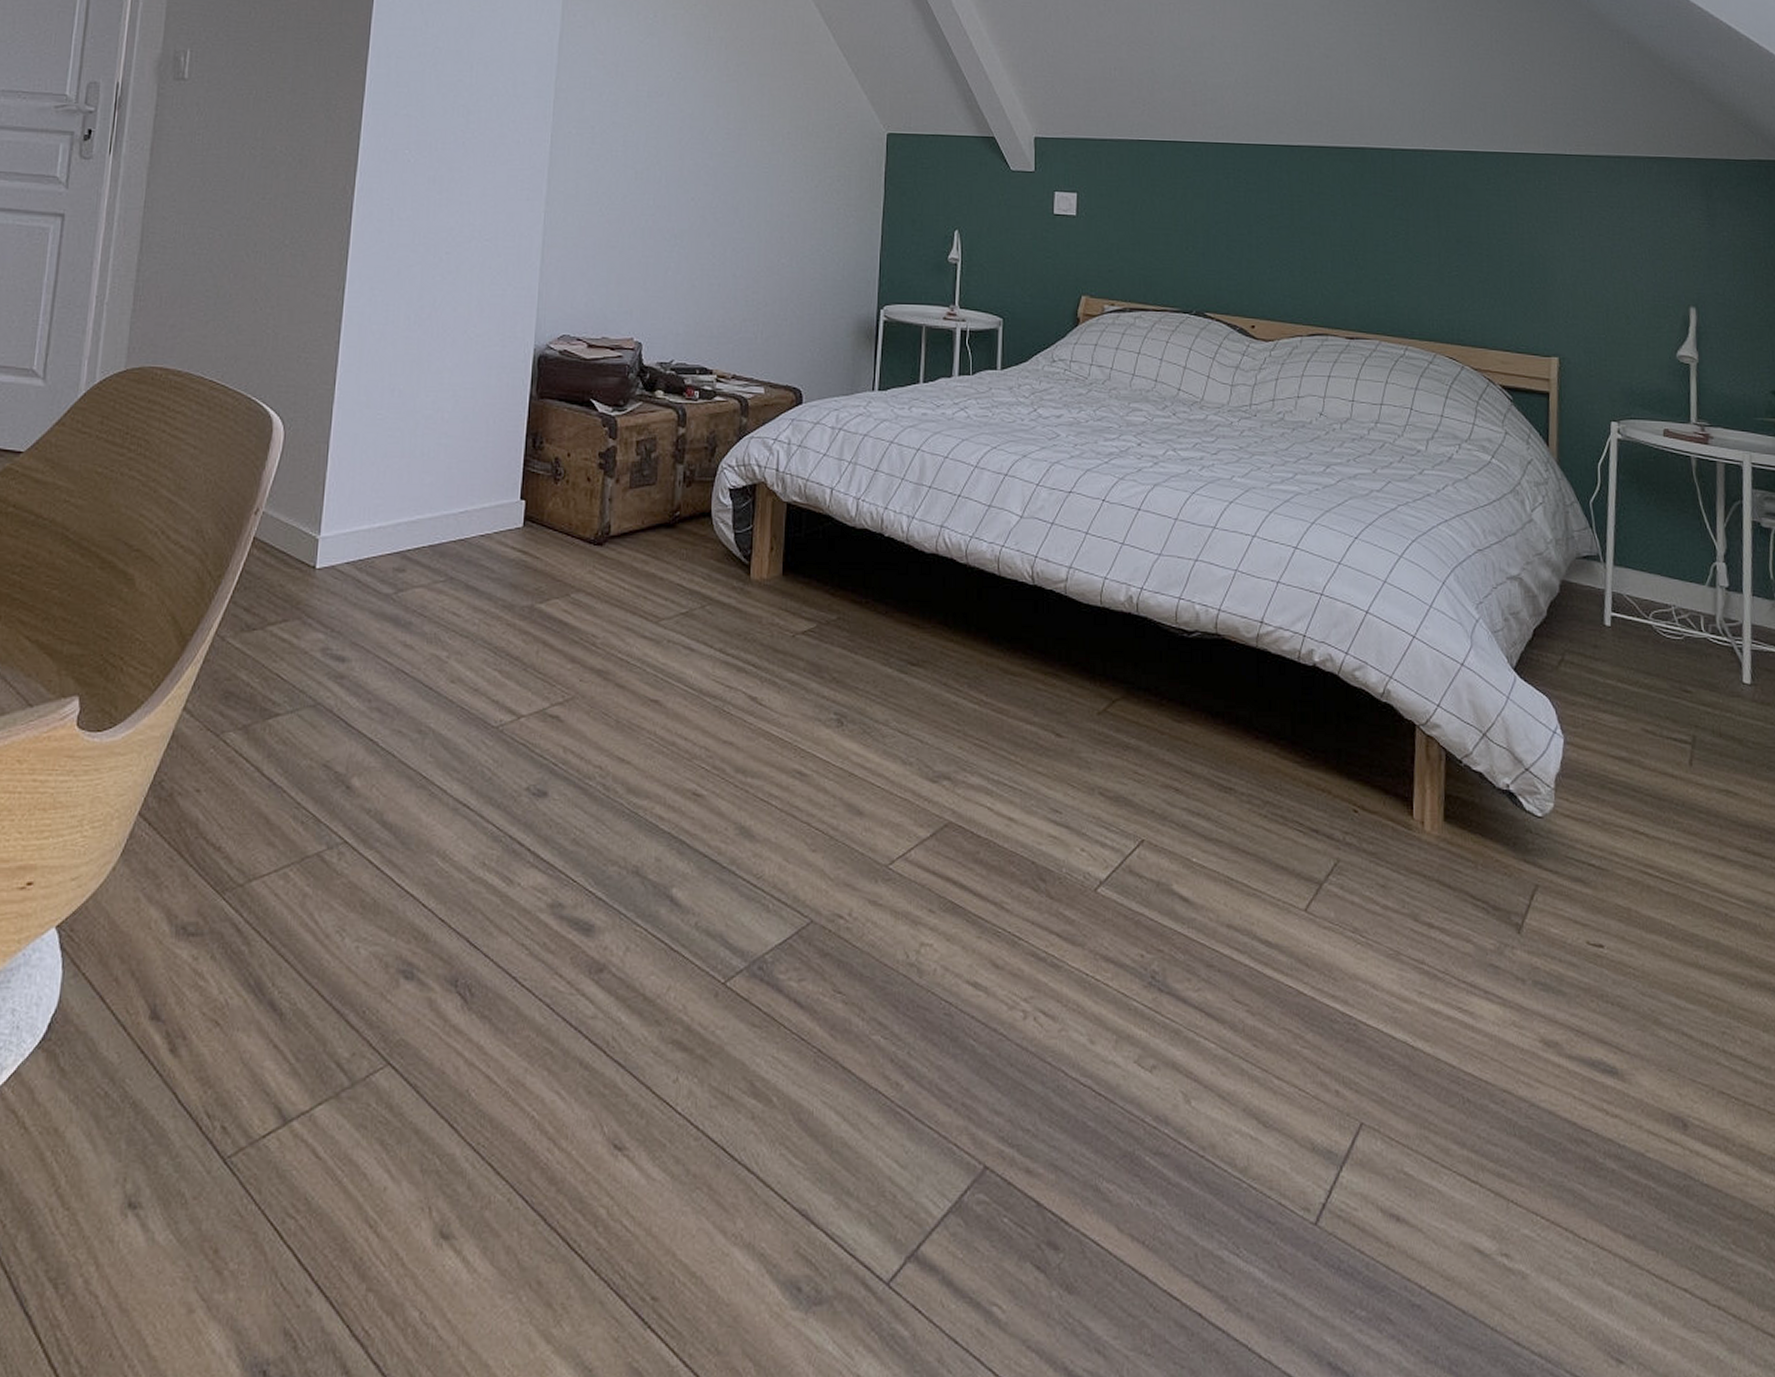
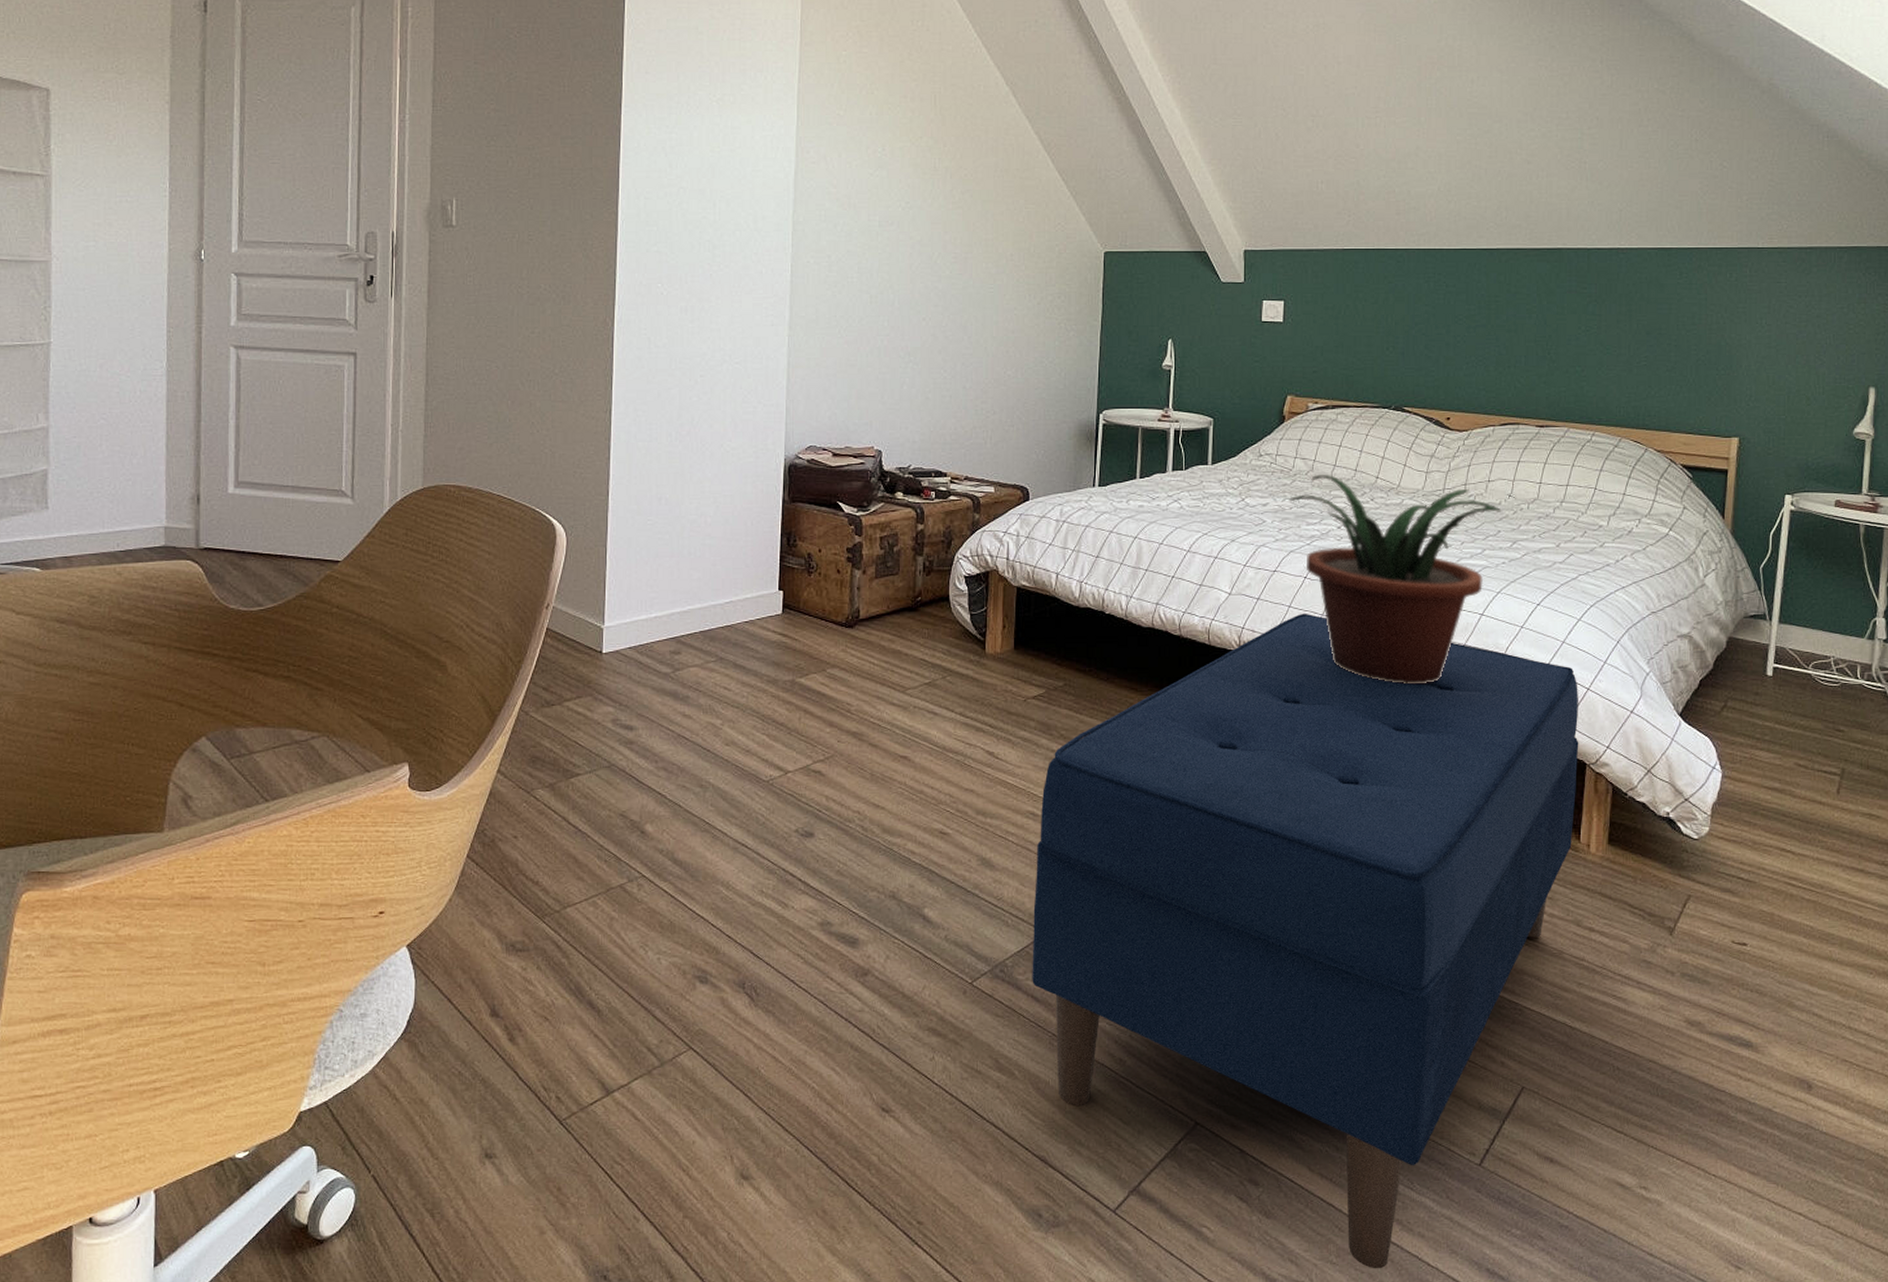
bench: none [795,541,1407,1363] -> present [1032,613,1579,1269]
potted plant: none [1084,383,1313,626] -> present [1288,474,1502,683]

